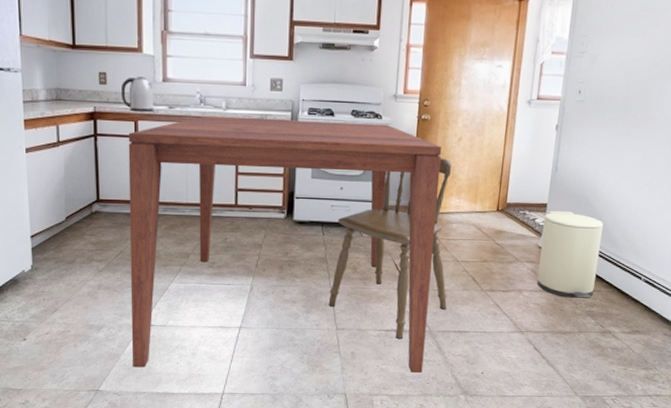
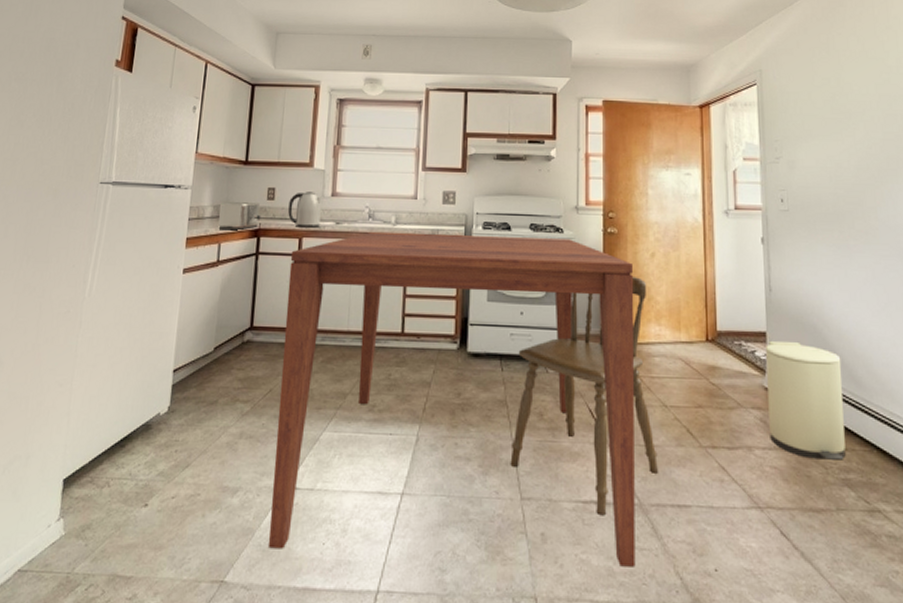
toaster: none [53,85,96,114] -> present [218,202,261,231]

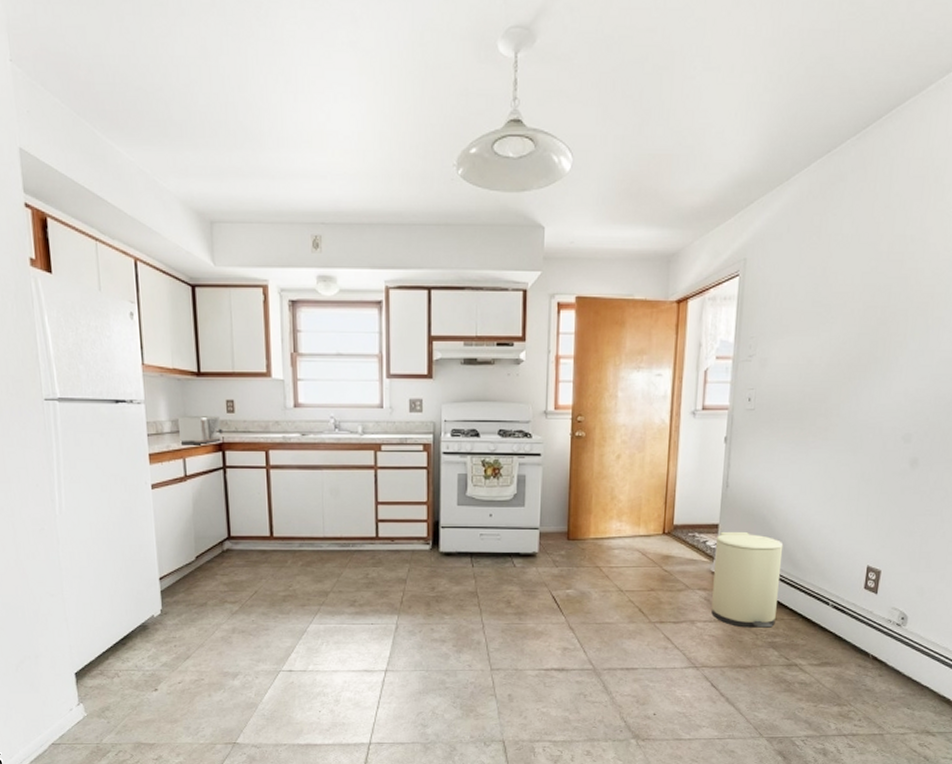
dining table: present [269,232,636,567] -> none [259,443,600,717]
kettle: present [288,192,322,229] -> none [250,403,285,441]
dining chair: present [510,277,658,516] -> none [481,478,612,679]

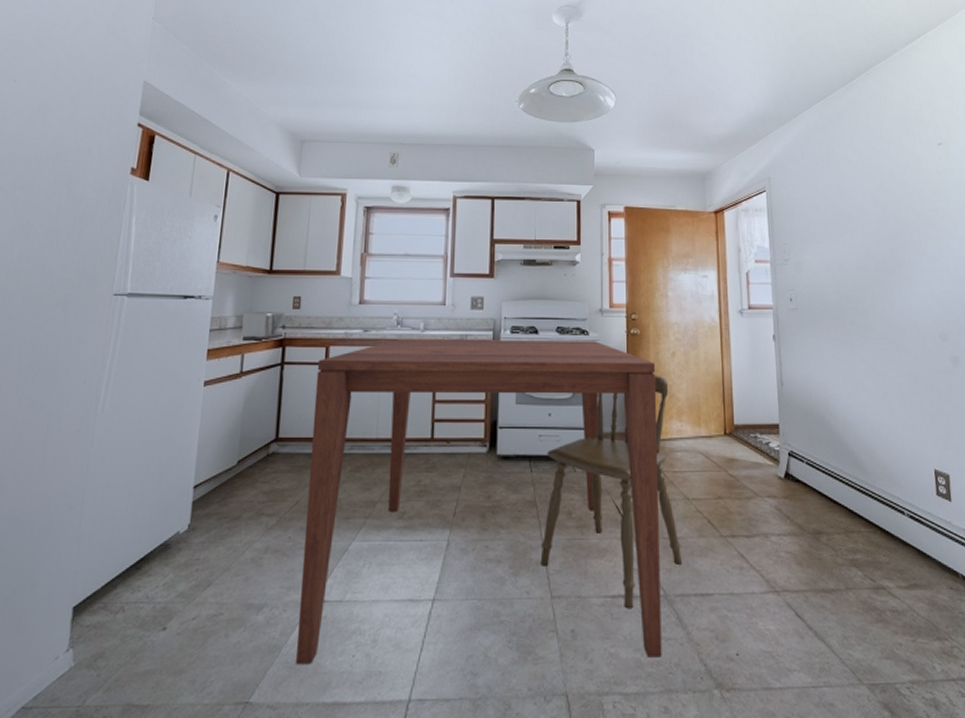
dining table: none [259,443,600,717] -> present [296,339,662,665]
dining chair: none [481,478,612,679] -> present [540,376,682,609]
pedal bin: present [711,531,784,628] -> none [779,432,853,542]

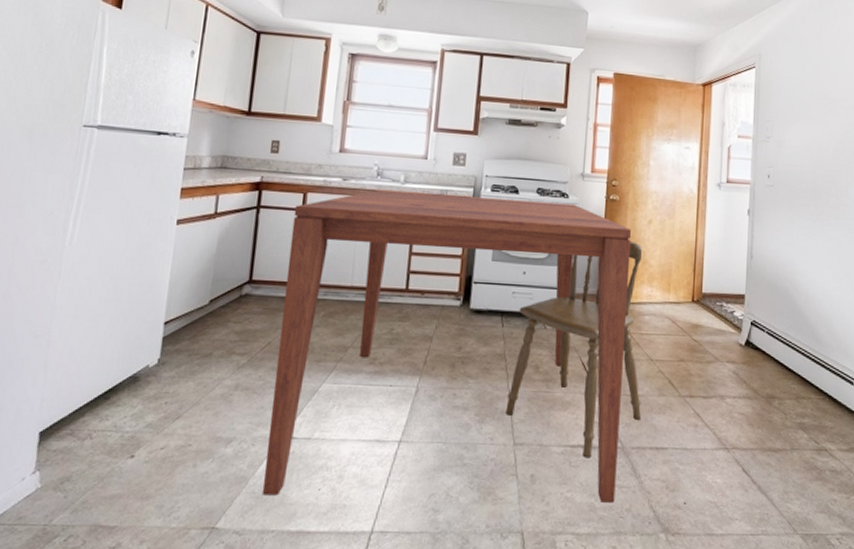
toaster: present [241,312,287,341] -> none [217,153,264,184]

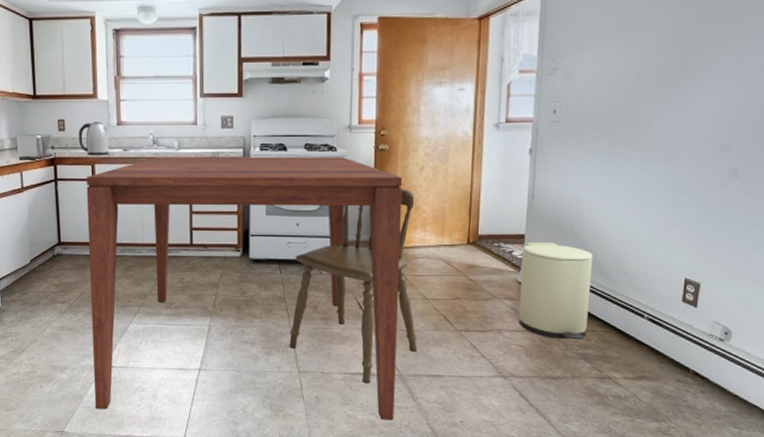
toaster: none [217,153,264,184] -> present [17,134,55,160]
kettle: none [293,146,329,185] -> present [79,122,109,156]
pedal bin: none [740,302,807,407] -> present [519,241,594,339]

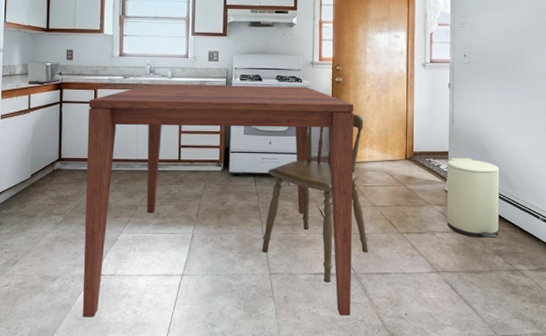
kettle: present [79,122,109,156] -> none [85,53,111,82]

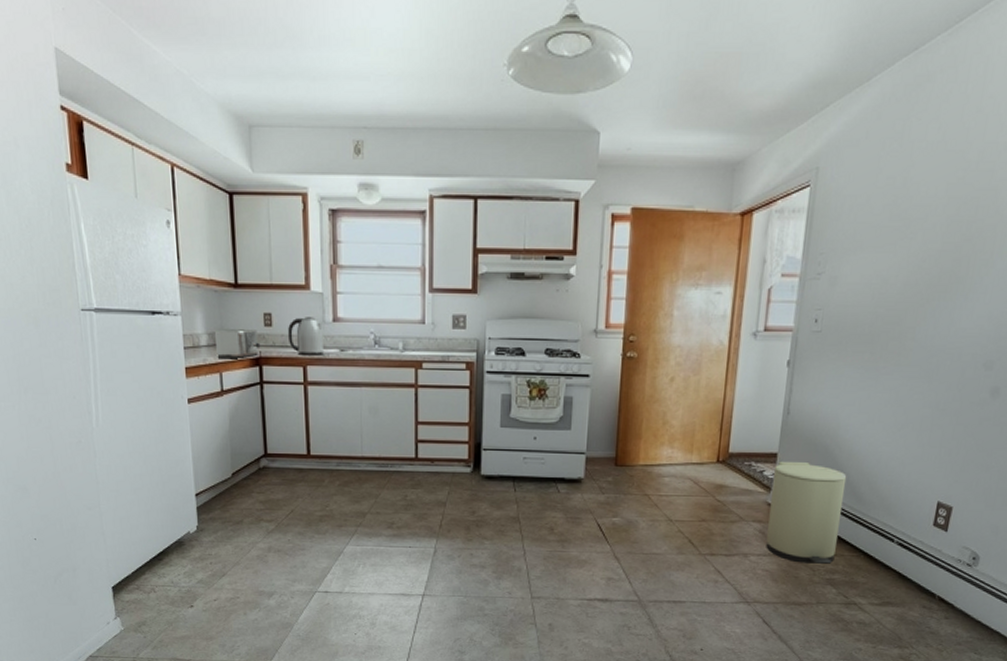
dining table: present [83,84,354,318] -> none [296,360,651,648]
kettle: none [85,53,111,82] -> present [288,317,324,357]
dining chair: present [262,114,368,283] -> none [522,402,662,610]

